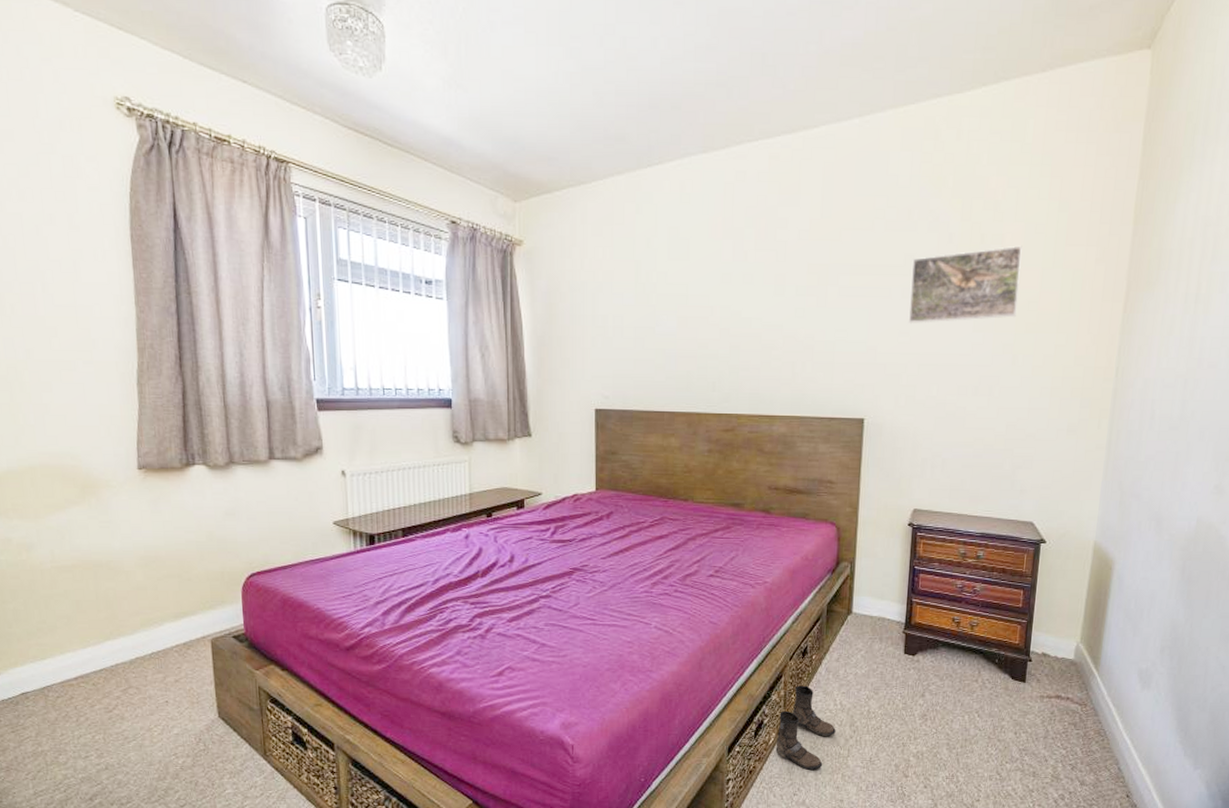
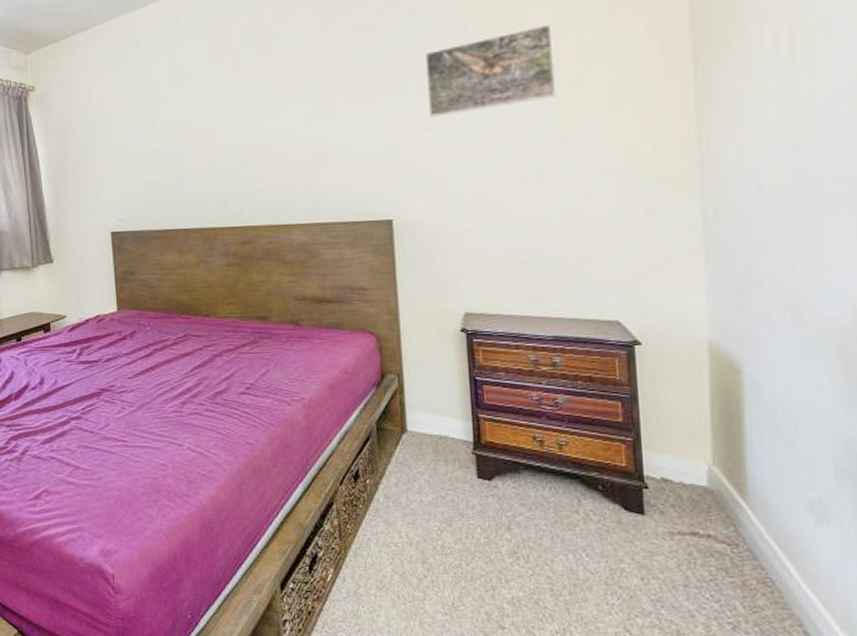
boots: present [775,685,836,770] -> none [335,514,405,614]

